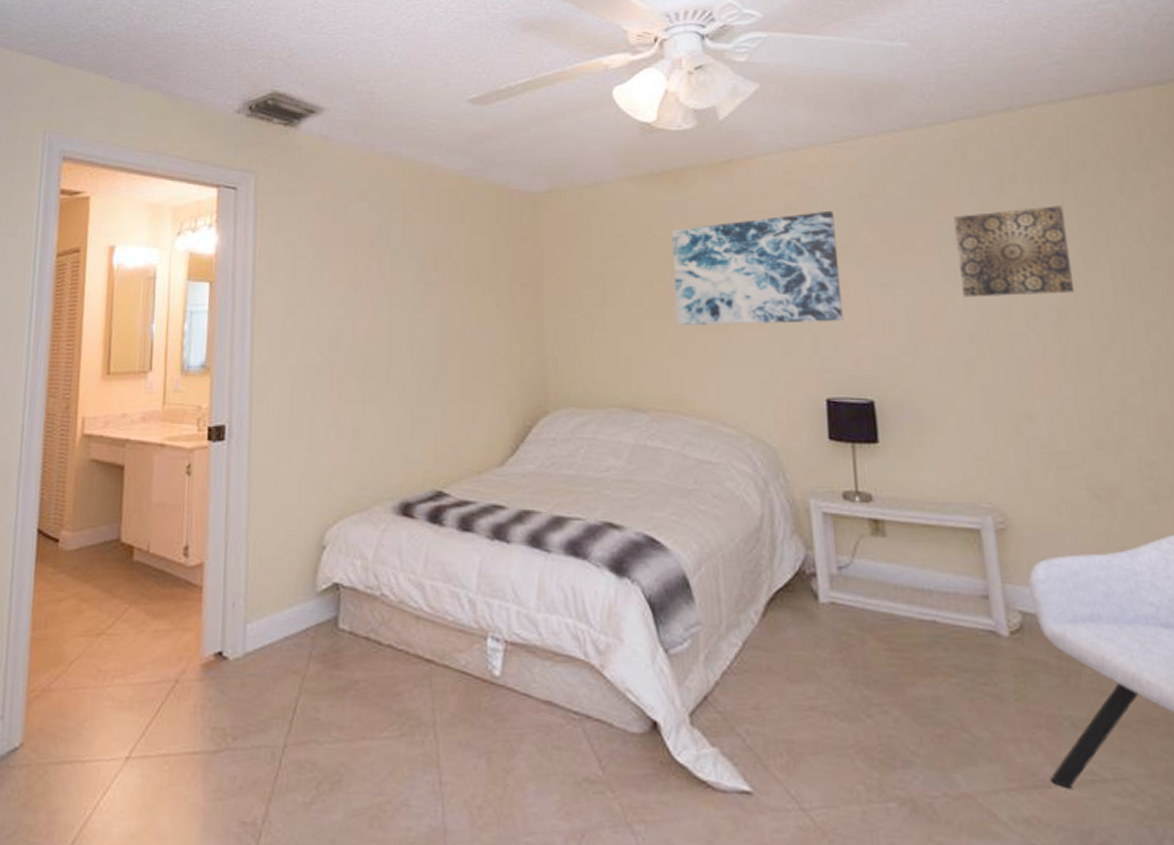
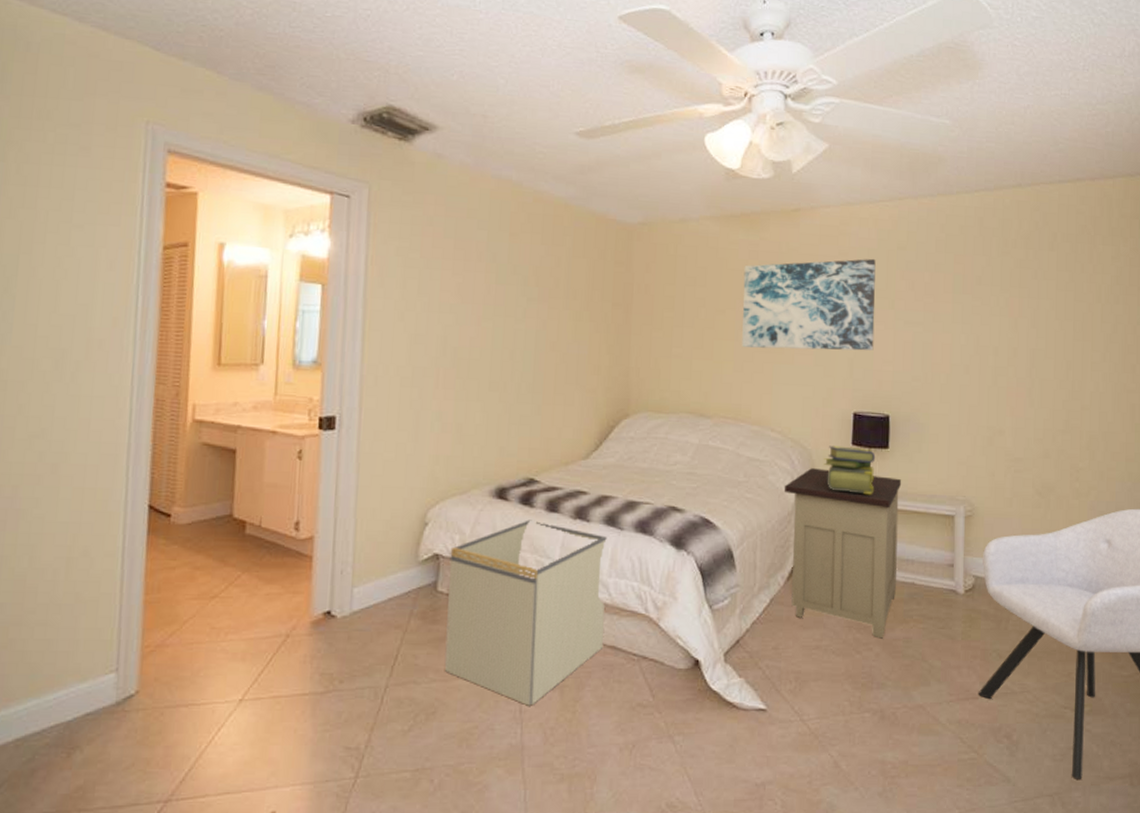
storage bin: none [349,541,536,777] -> present [445,520,607,706]
nightstand: none [746,471,913,698] -> present [783,468,902,639]
stack of books: none [794,442,865,504] -> present [824,446,876,495]
wall art: present [953,206,1074,298] -> none [965,267,1047,338]

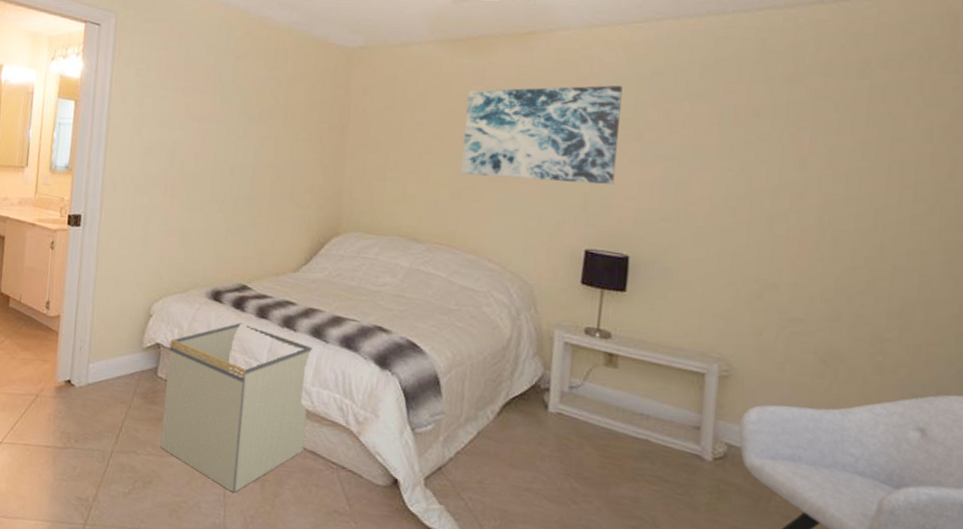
nightstand: present [783,468,902,639] -> none [499,304,640,494]
stack of books: present [824,446,876,495] -> none [546,282,609,339]

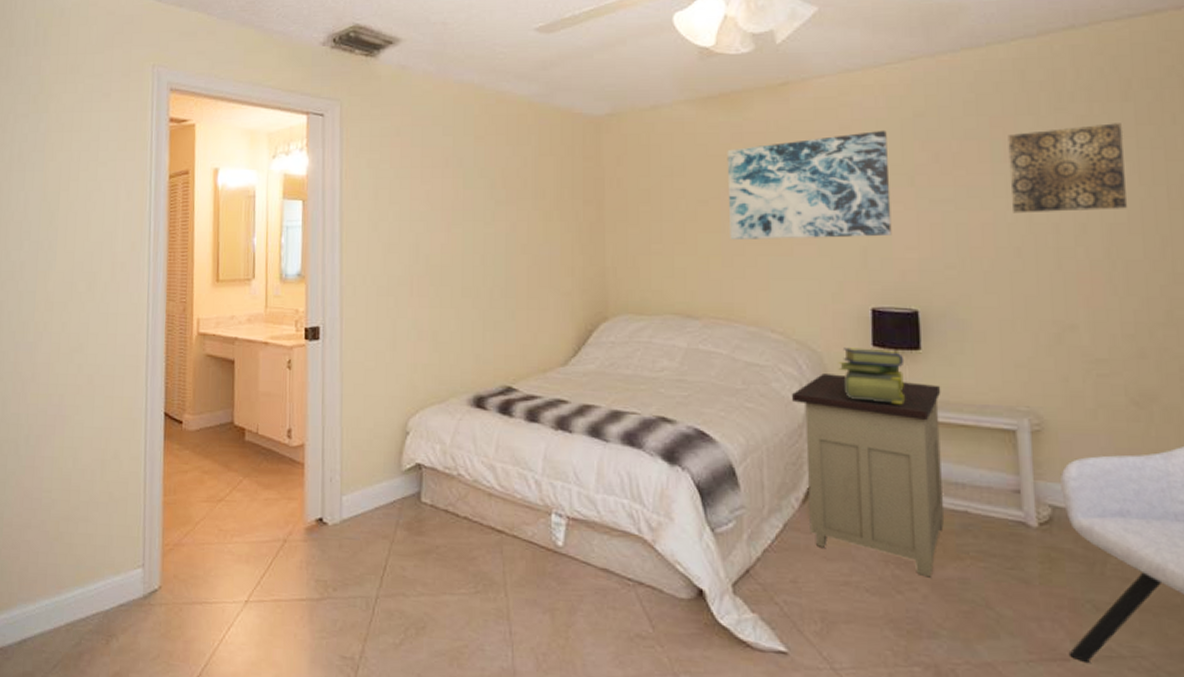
storage bin: present [161,322,312,493] -> none [431,430,595,628]
nightstand: none [499,304,640,494] -> present [791,374,945,578]
stack of books: none [546,282,609,339] -> present [838,347,905,405]
wall art: none [734,98,854,182] -> present [1008,123,1127,213]

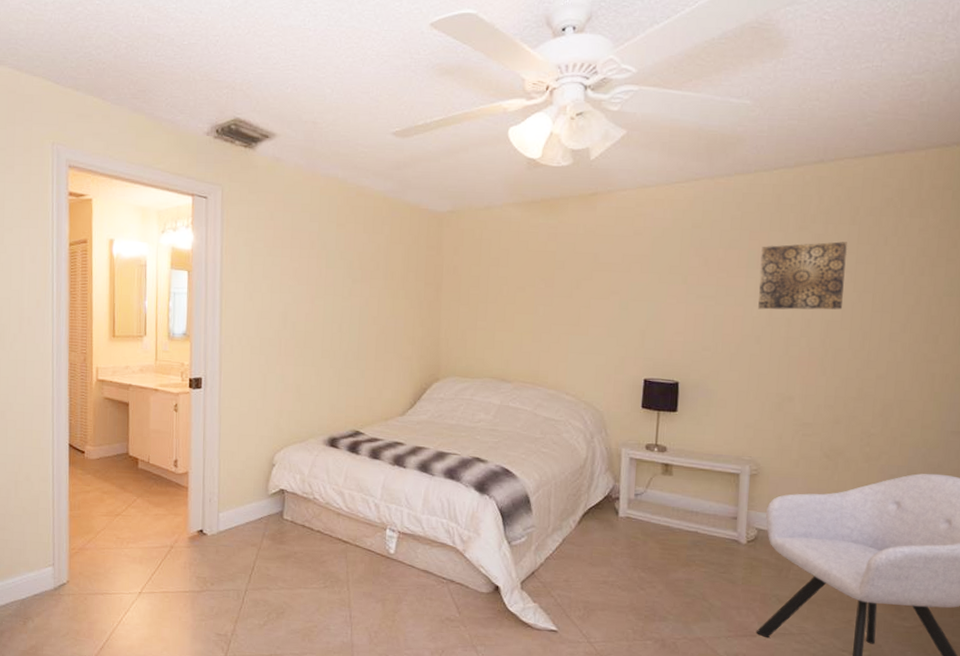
wall art: present [727,130,892,241] -> none [540,237,670,323]
nightstand: present [791,374,945,578] -> none [576,428,689,579]
stack of books: present [838,347,905,405] -> none [614,408,664,453]

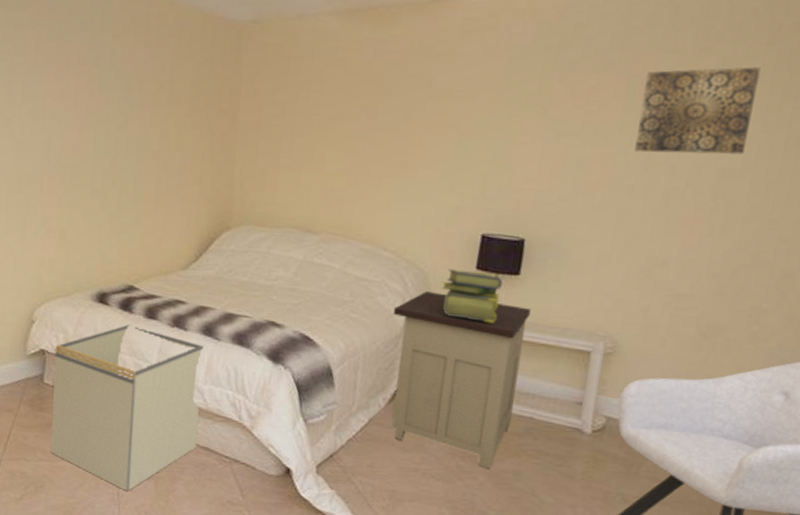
storage bin: none [290,464,420,613] -> present [51,324,204,491]
nightstand: none [576,428,689,579] -> present [391,291,532,469]
stack of books: none [614,408,664,453] -> present [441,269,503,324]

